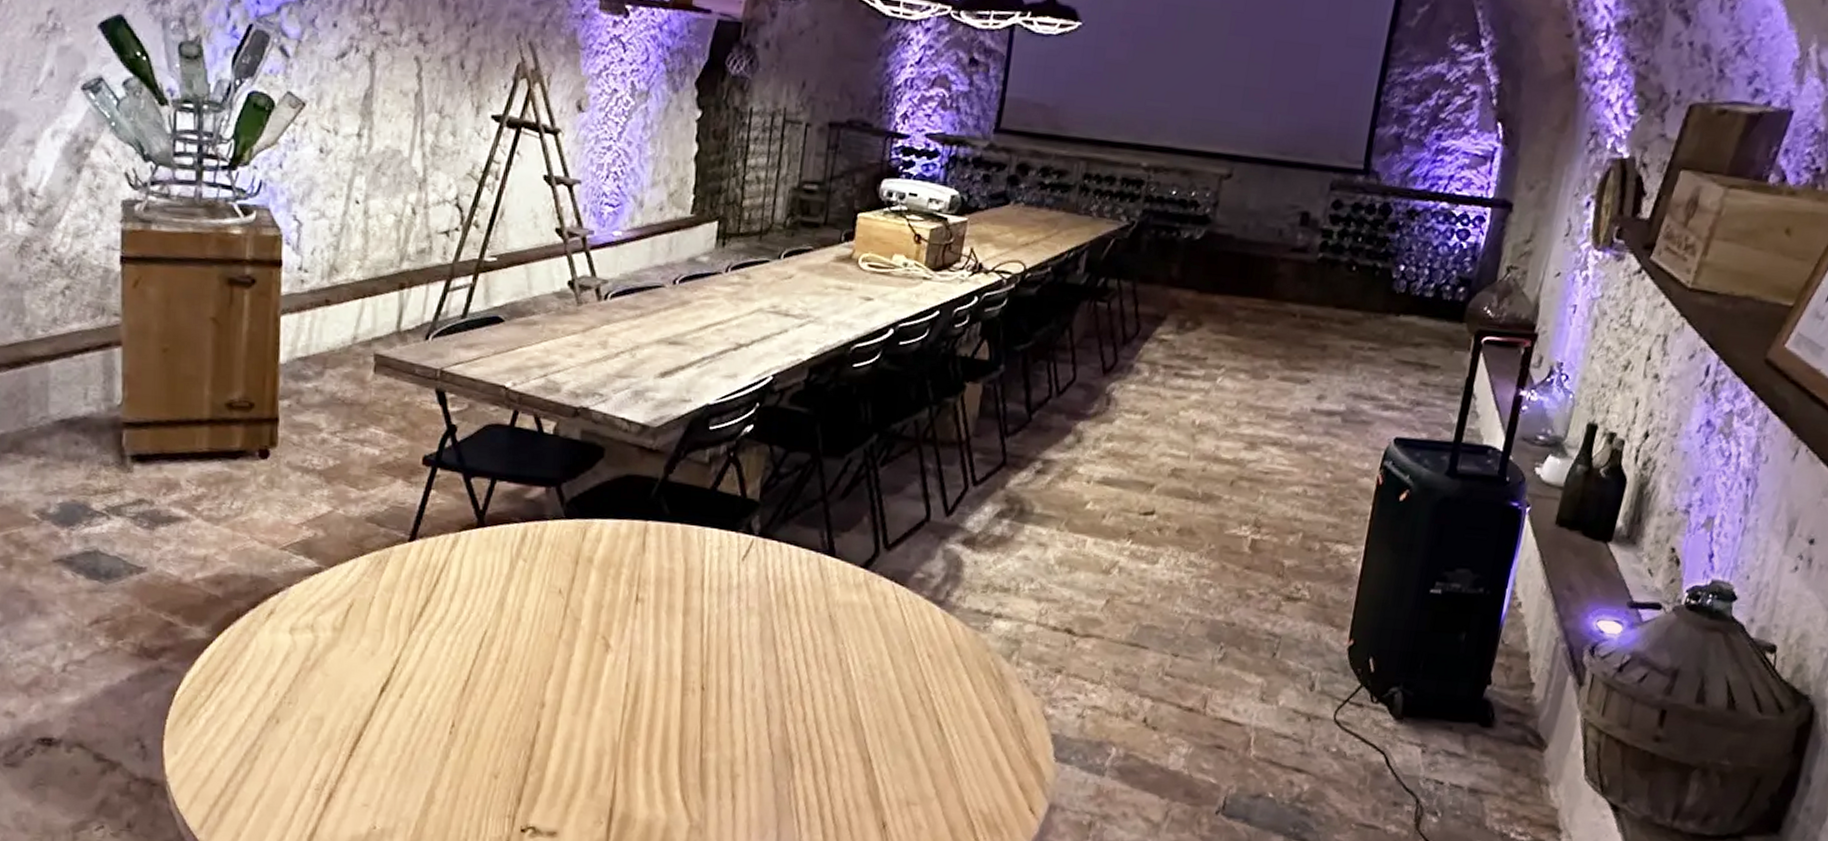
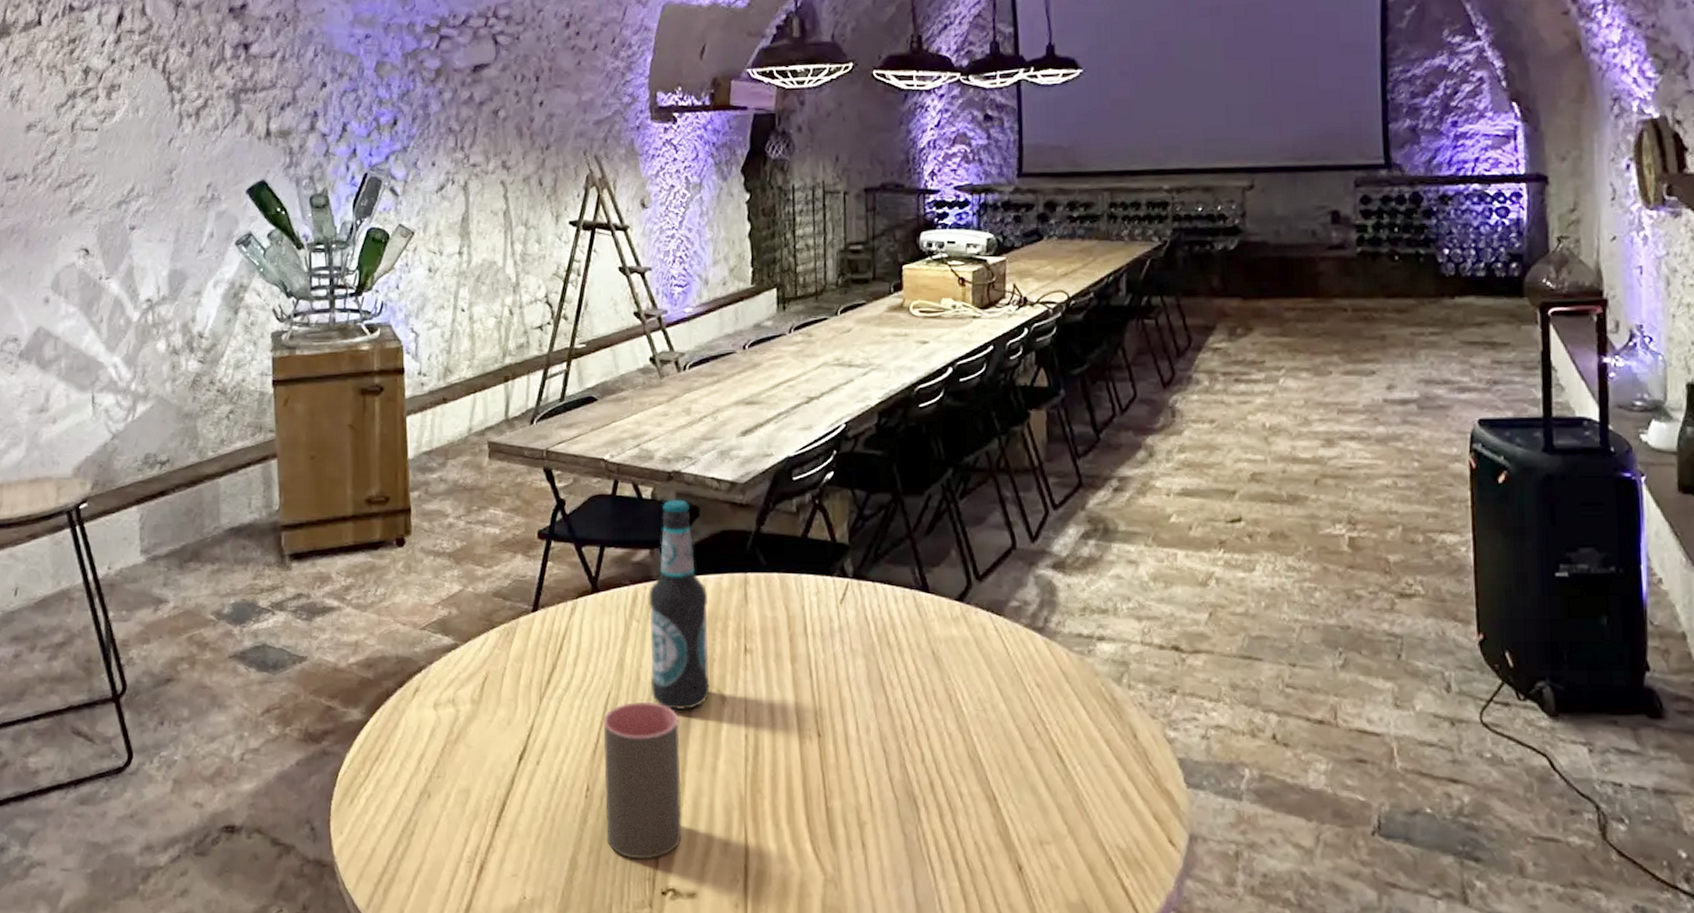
cup: none [468,641,558,798] -> present [603,701,682,860]
bottle: none [530,437,603,655] -> present [648,499,710,711]

